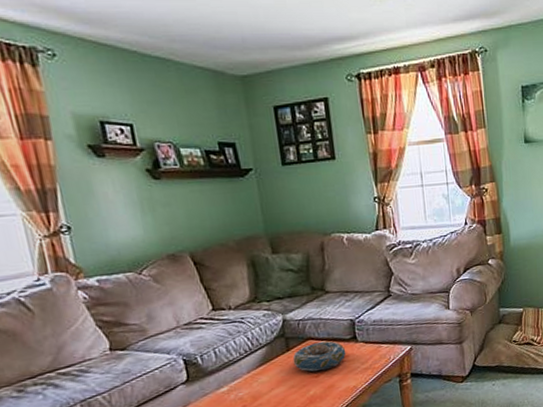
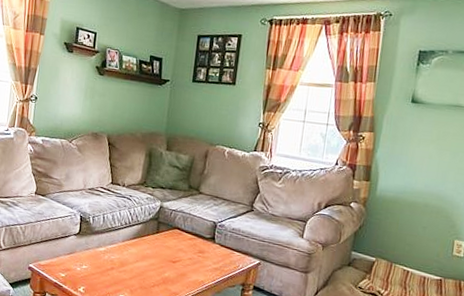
decorative bowl: present [293,341,346,372] -> none [158,233,203,259]

